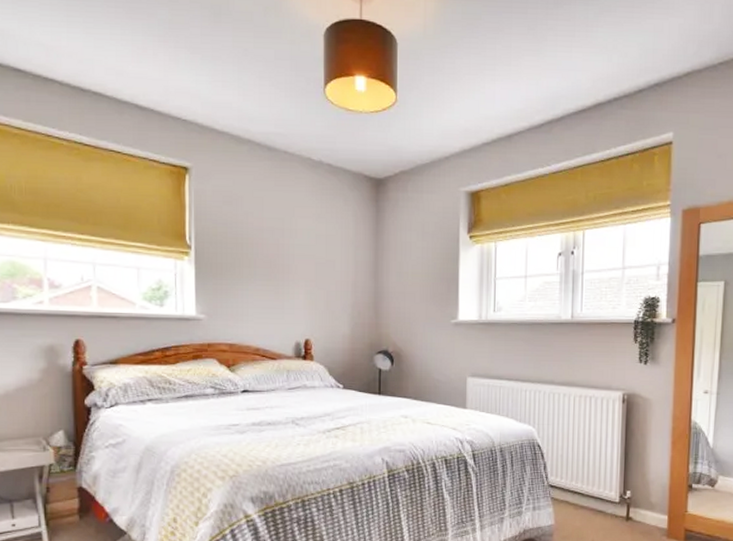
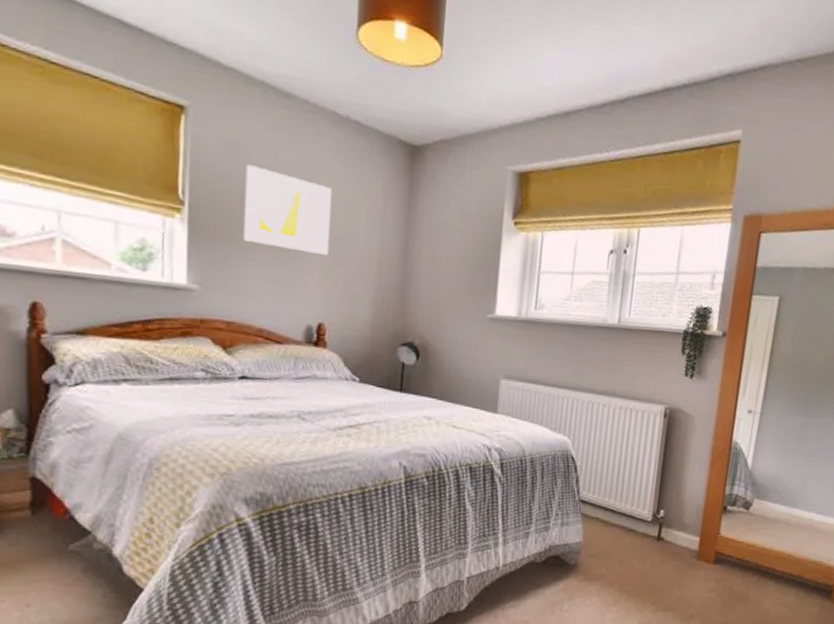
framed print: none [239,210,311,280] -> present [243,165,333,255]

